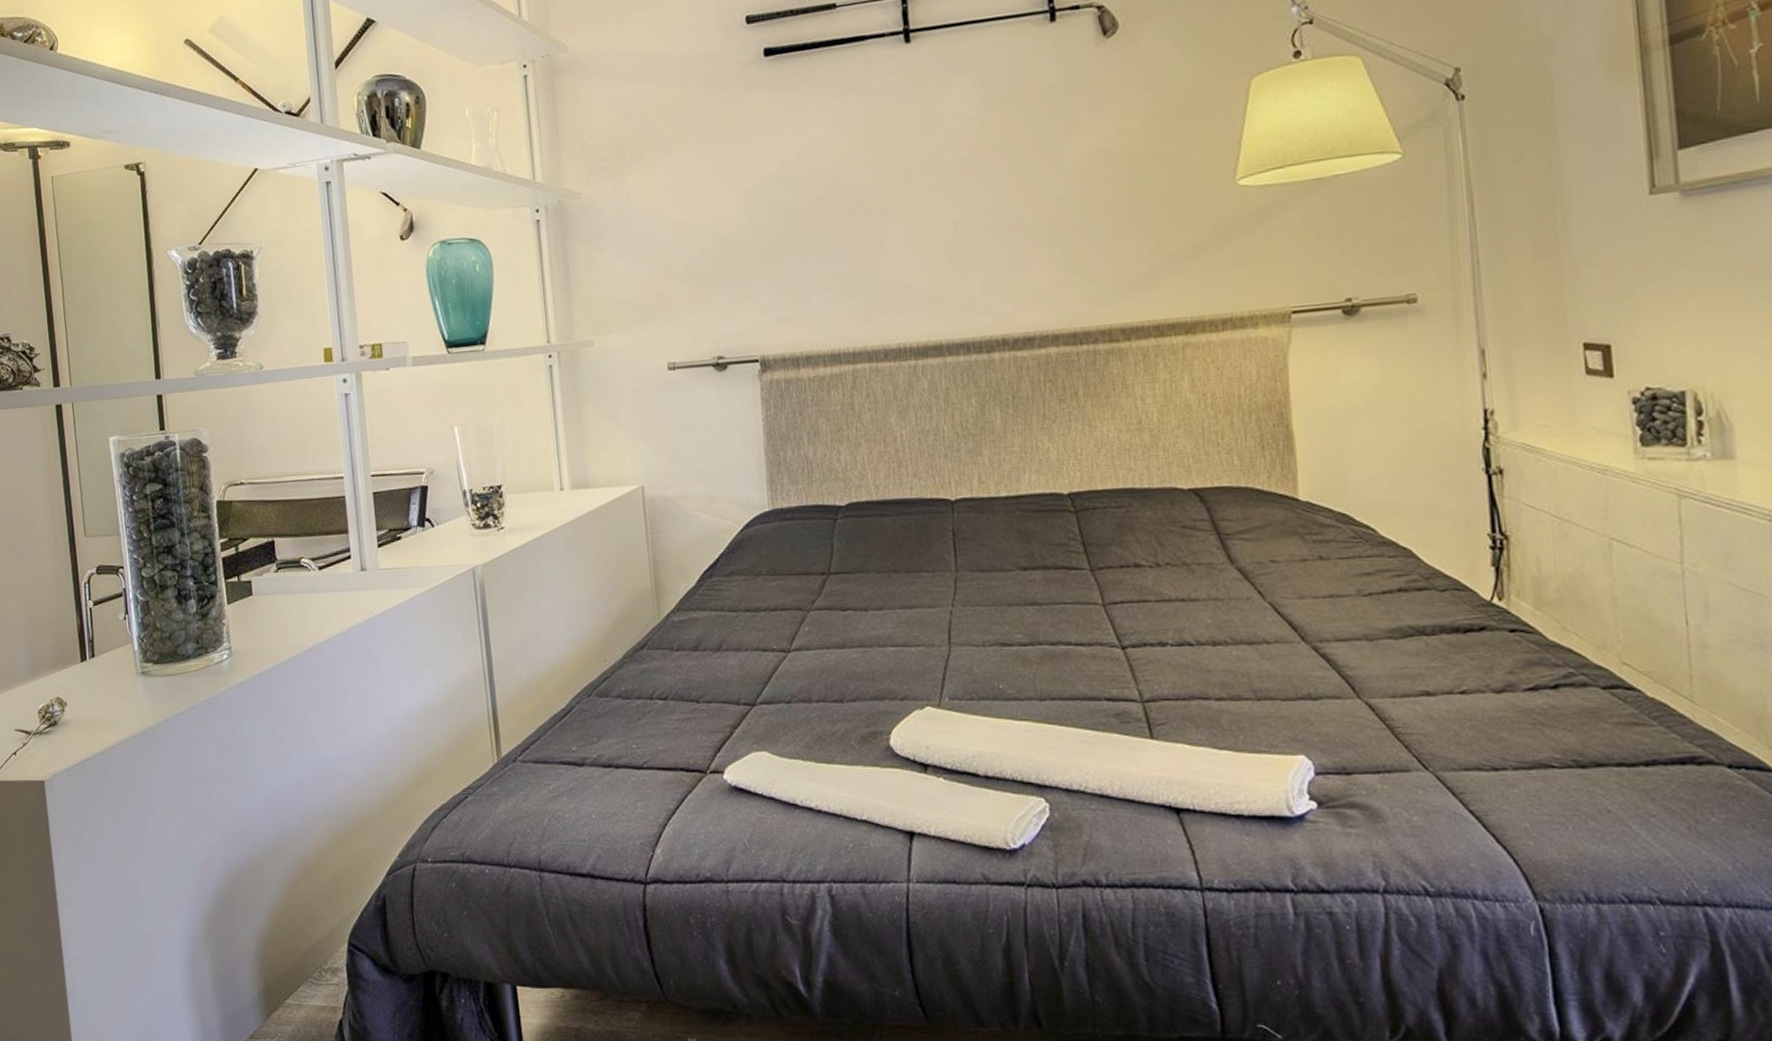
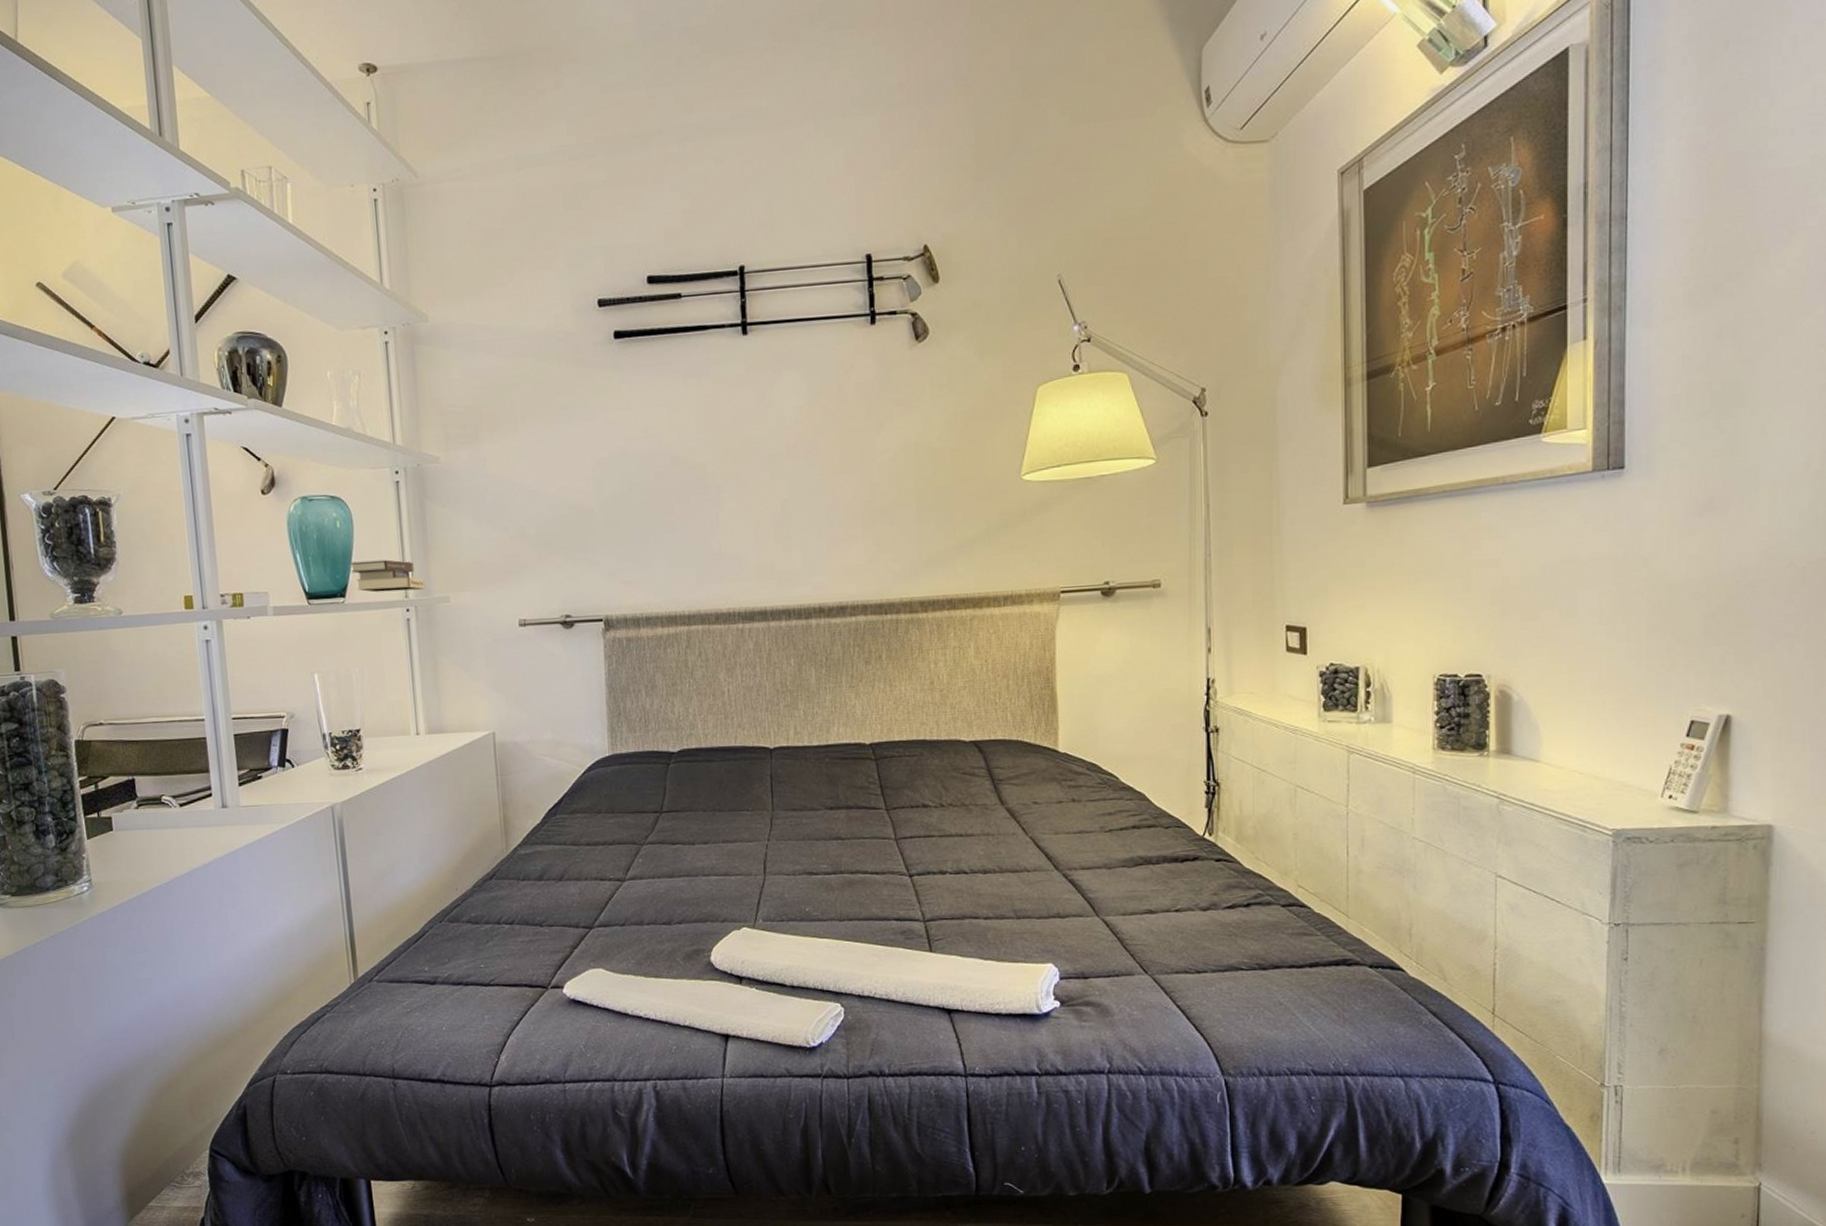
books: none [491,303,568,339] -> present [351,559,425,593]

